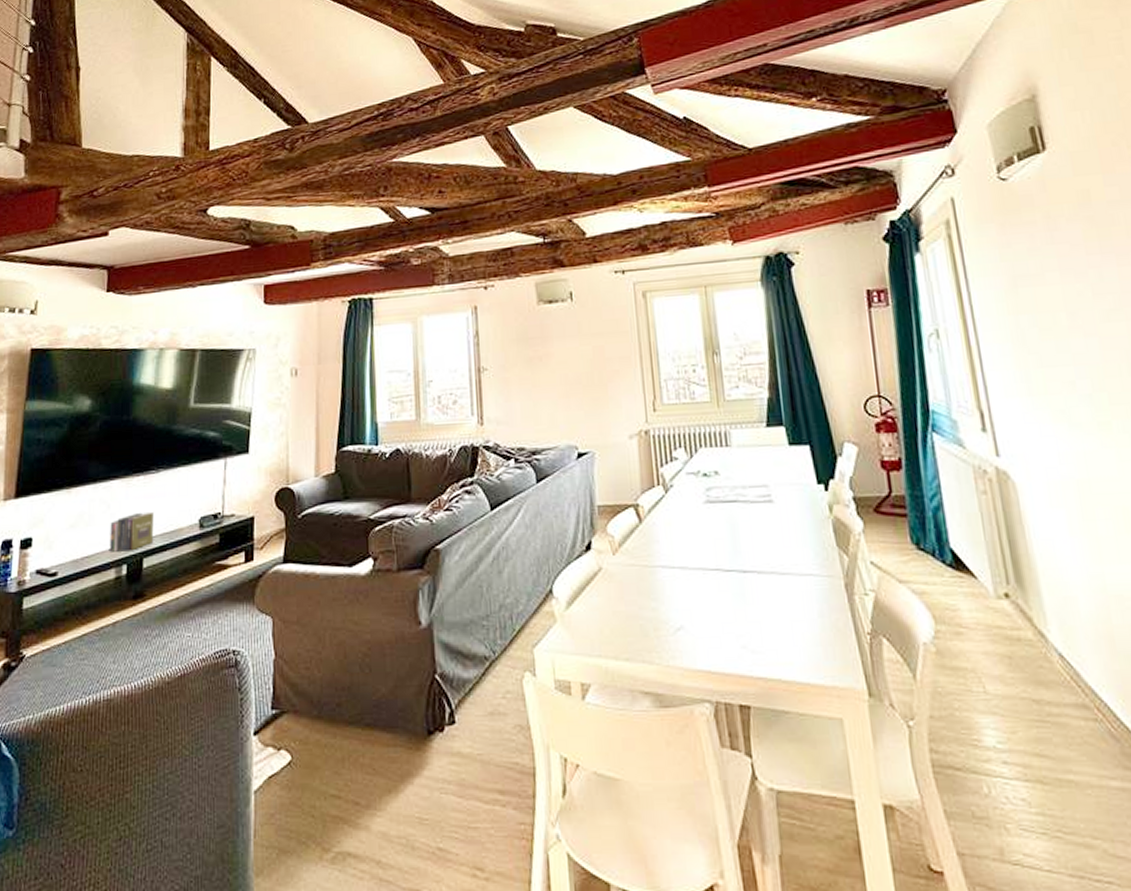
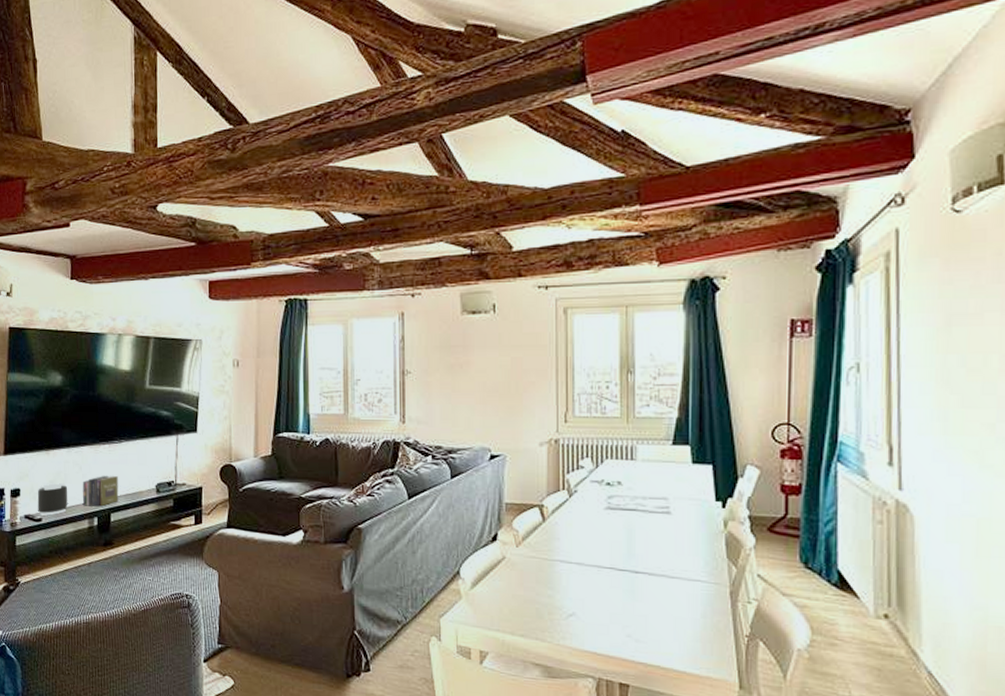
speaker: none [53,527,92,569] -> present [37,483,68,516]

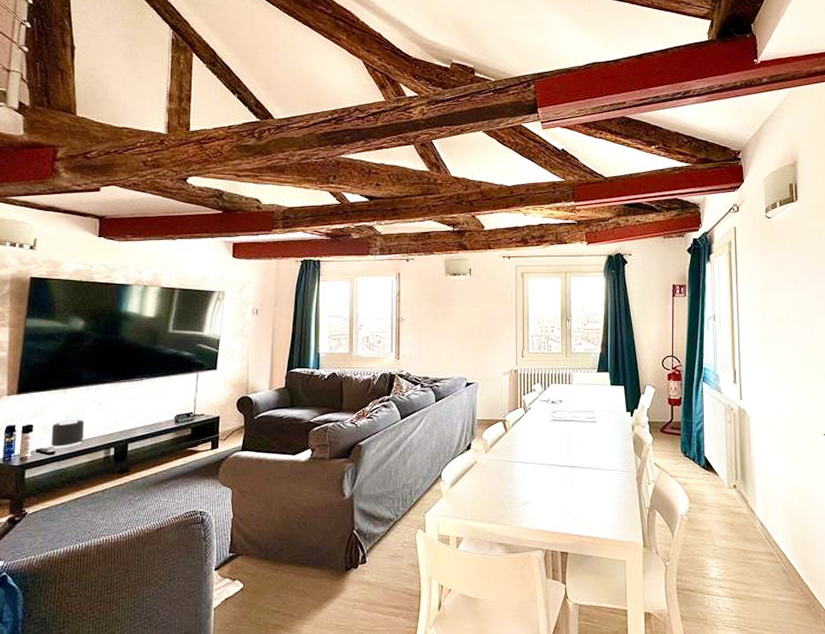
books: present [82,476,119,507] -> none [100,410,137,438]

